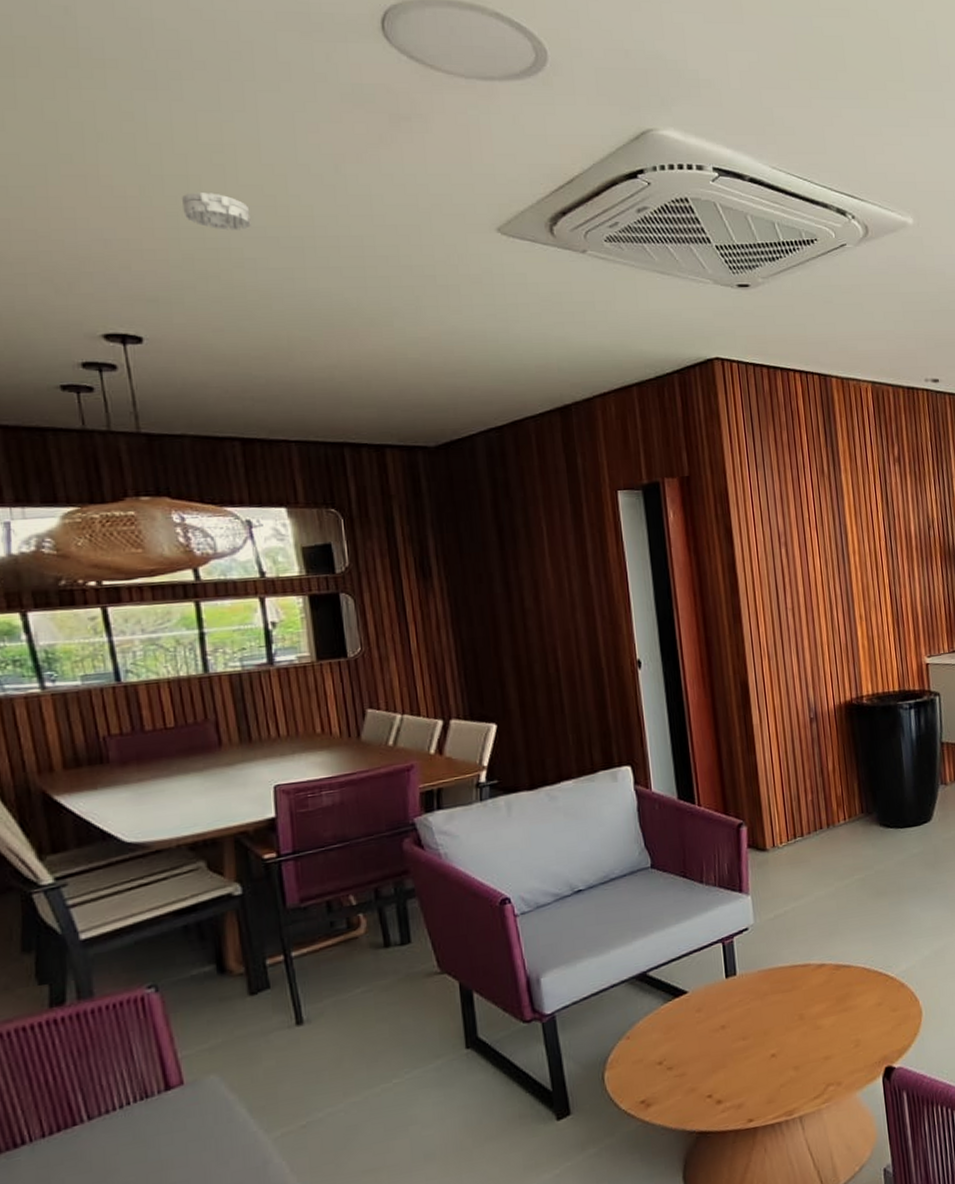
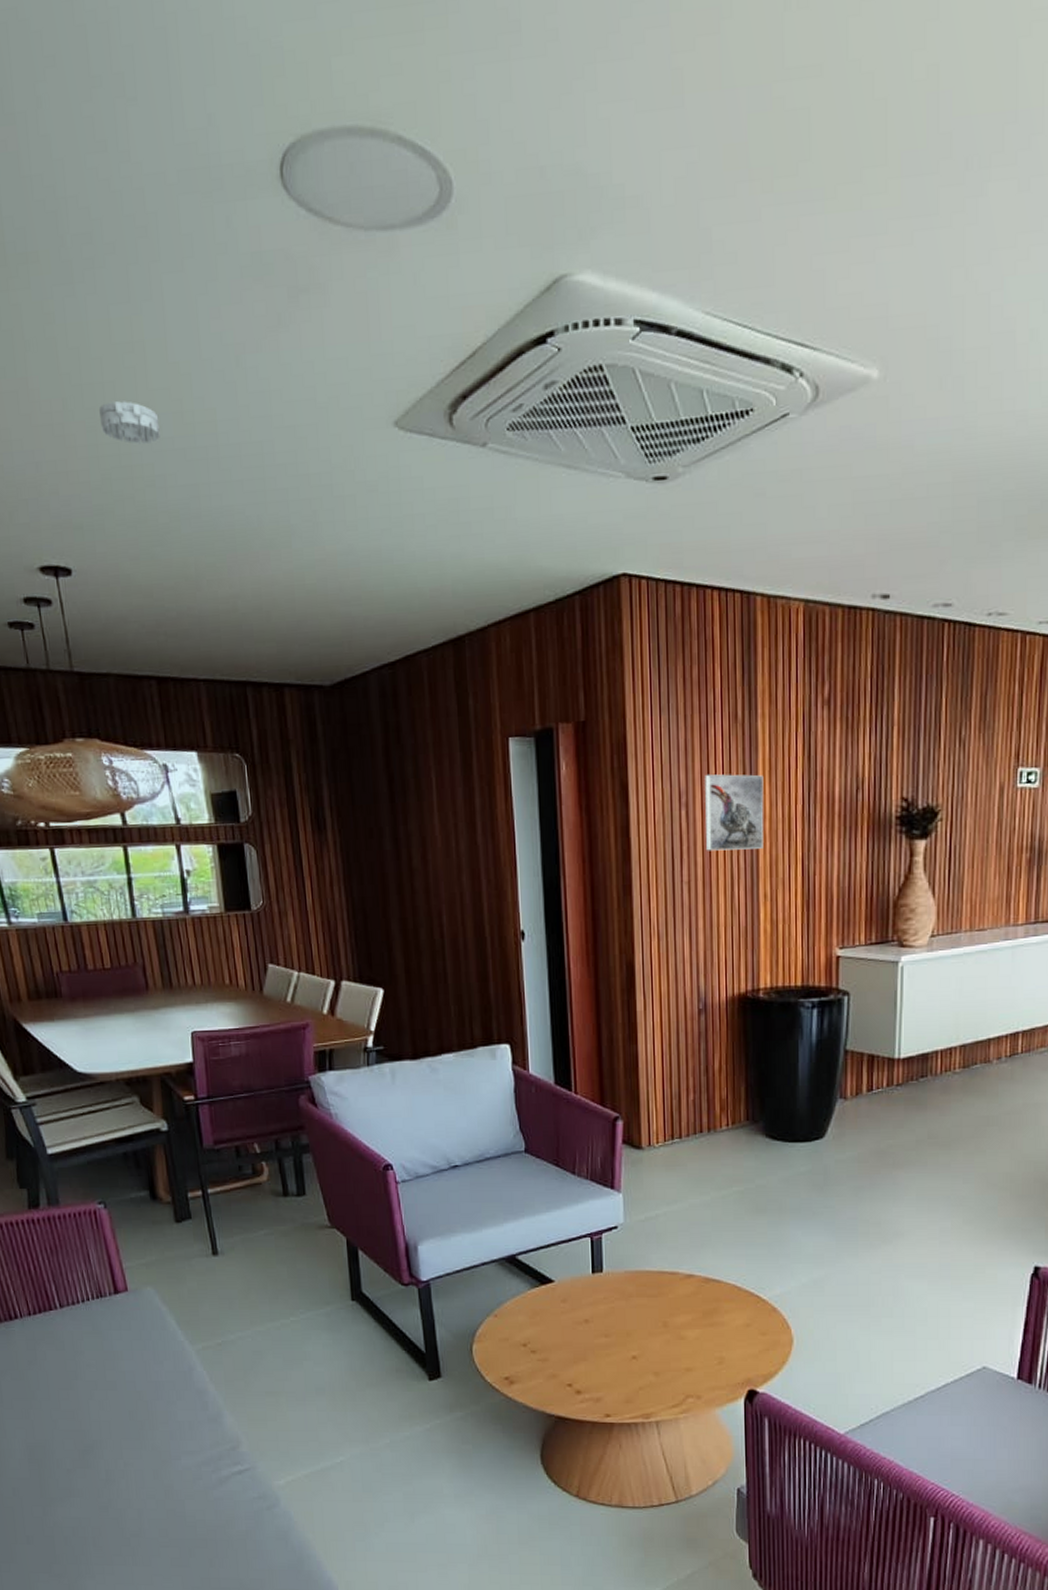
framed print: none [800,518,856,582] -> present [705,774,764,851]

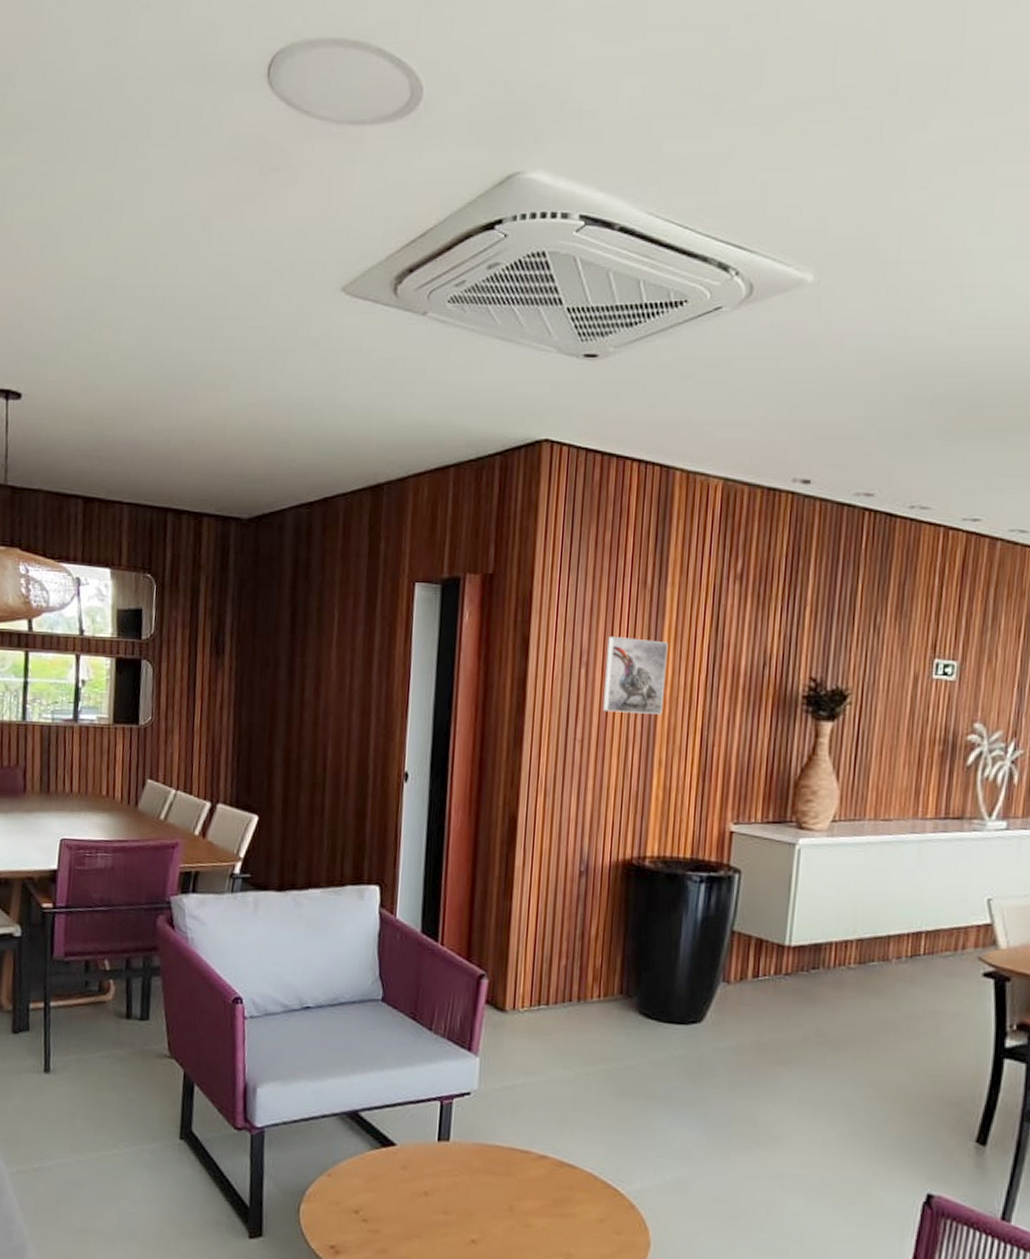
smoke detector: present [98,400,160,444] -> none [70,251,125,290]

